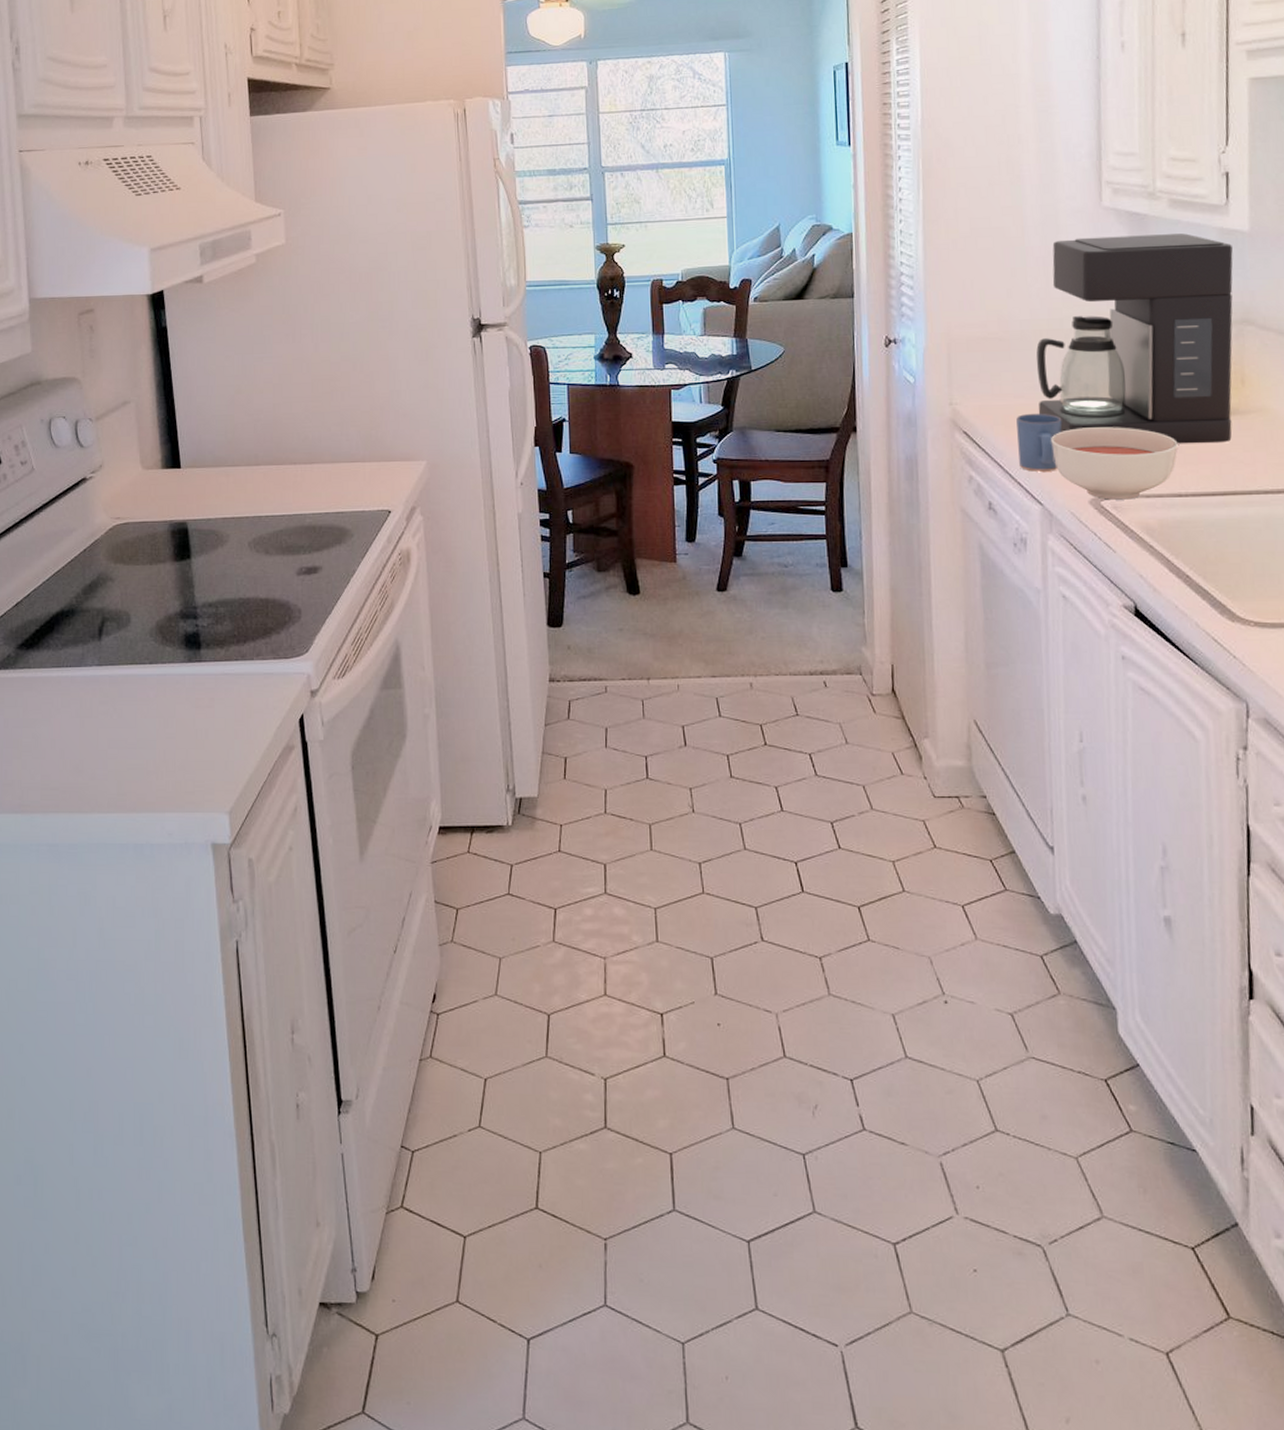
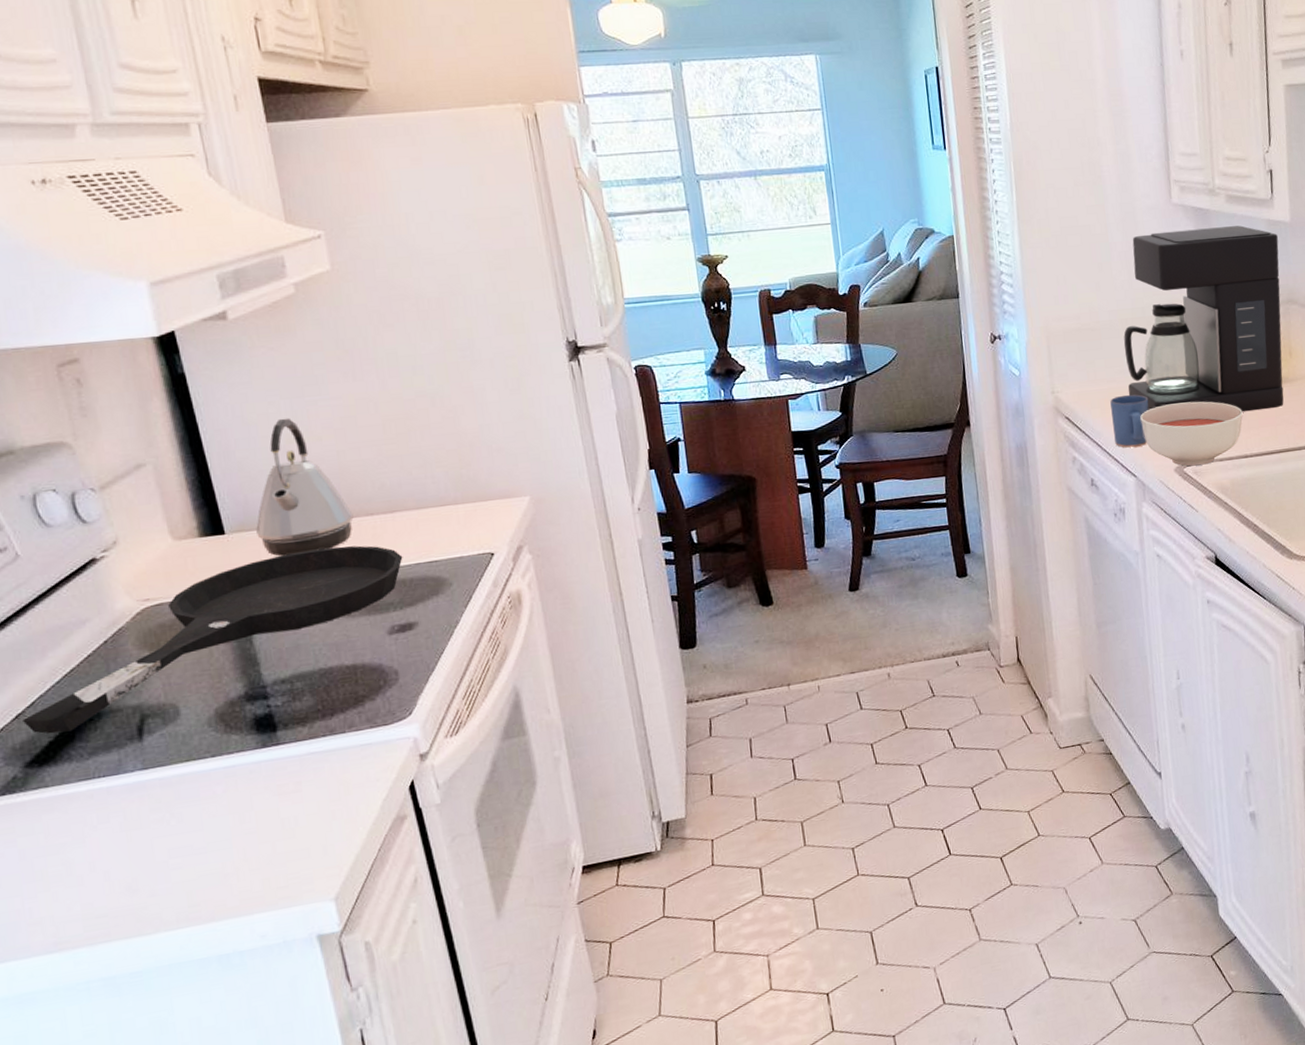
frying pan: none [20,489,316,623] -> present [22,545,403,734]
kettle: none [205,371,280,493] -> present [256,417,354,557]

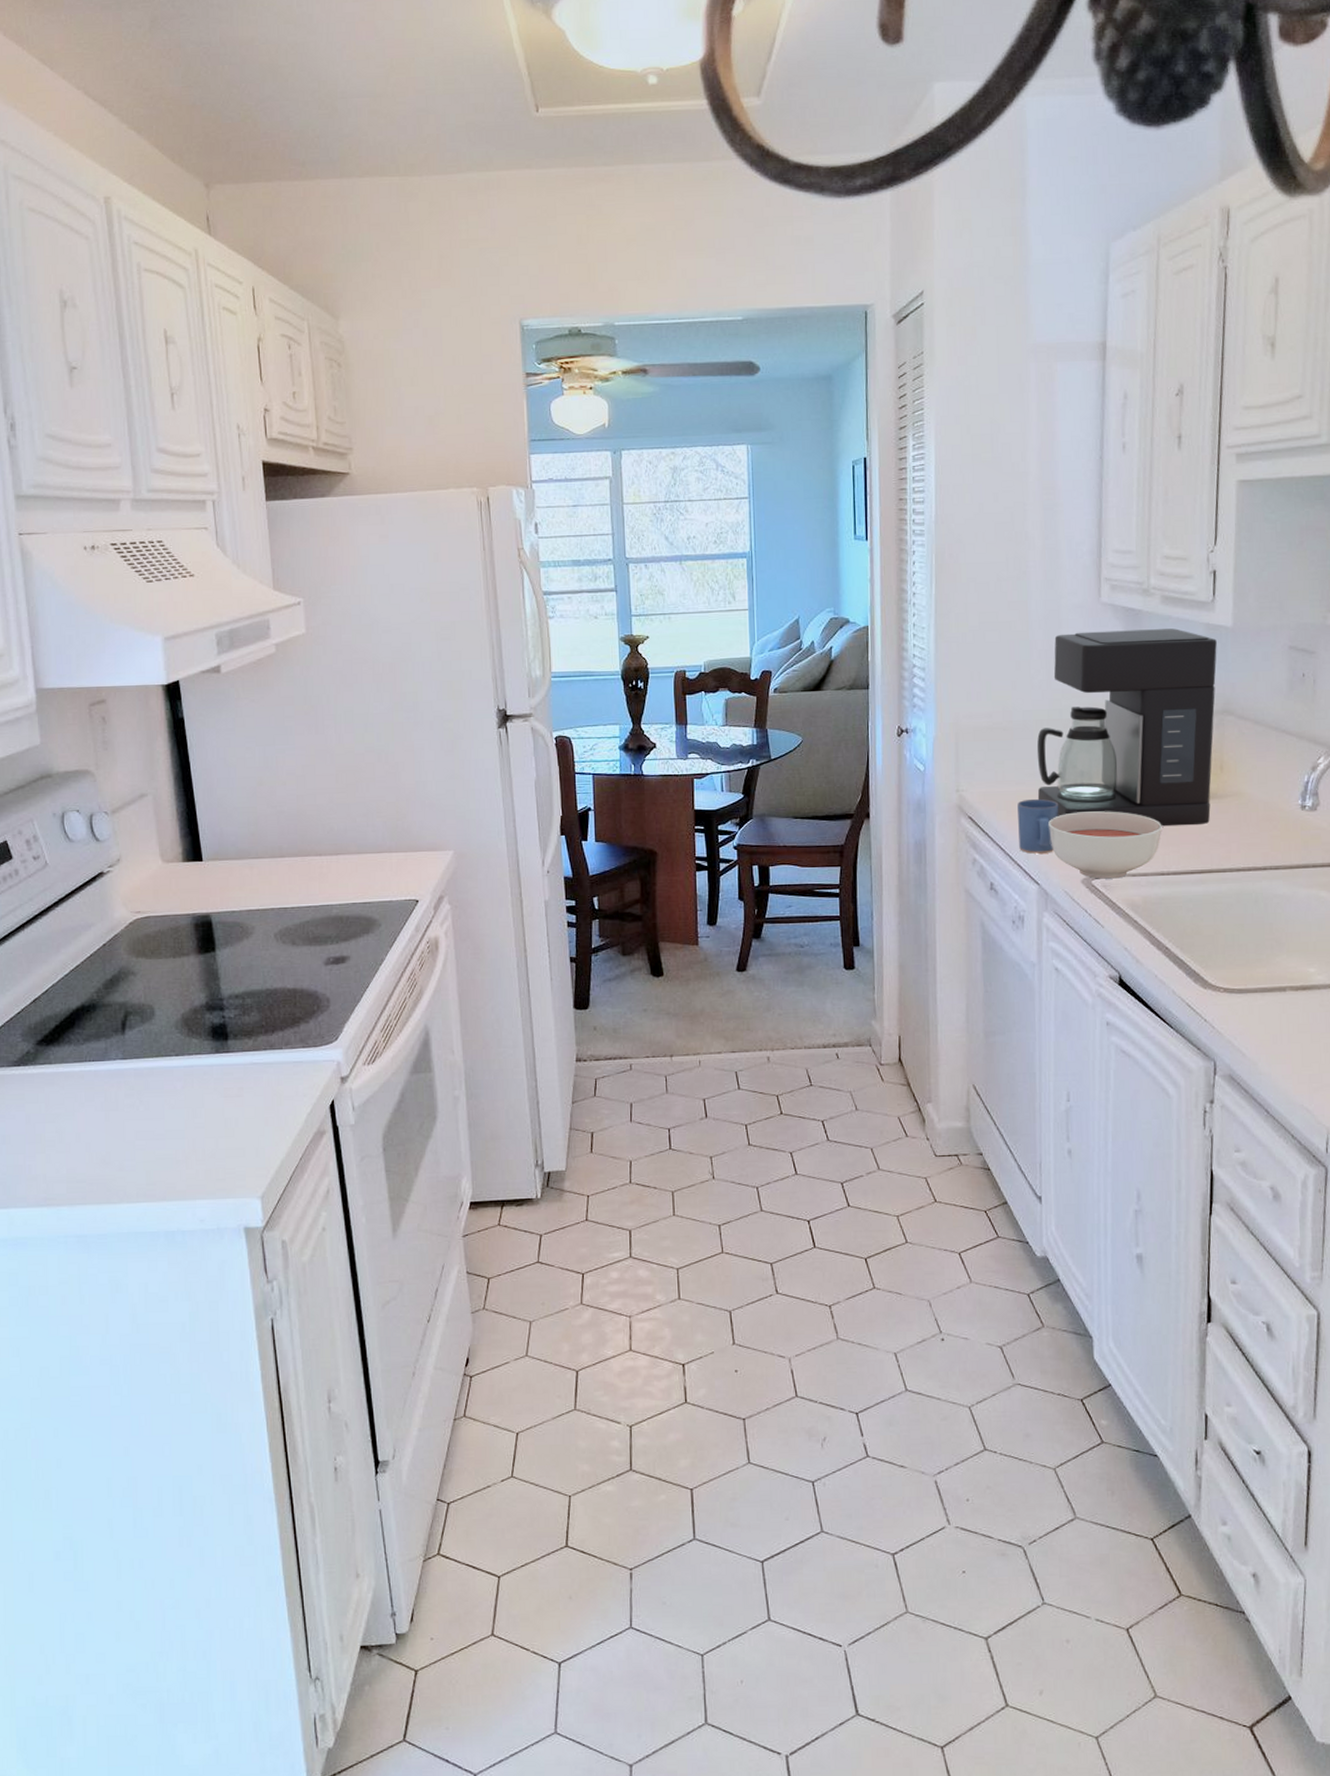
frying pan: present [22,545,403,734] -> none [38,881,342,1019]
kettle: present [256,417,354,557] -> none [227,763,305,885]

